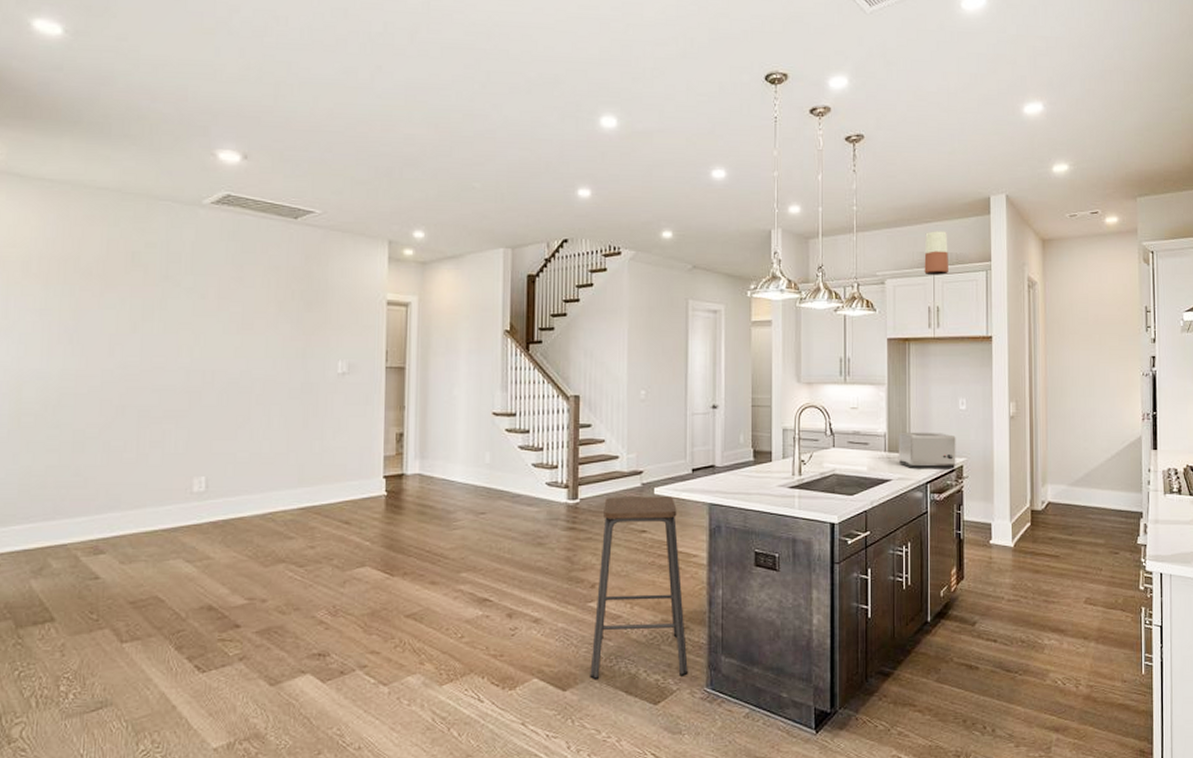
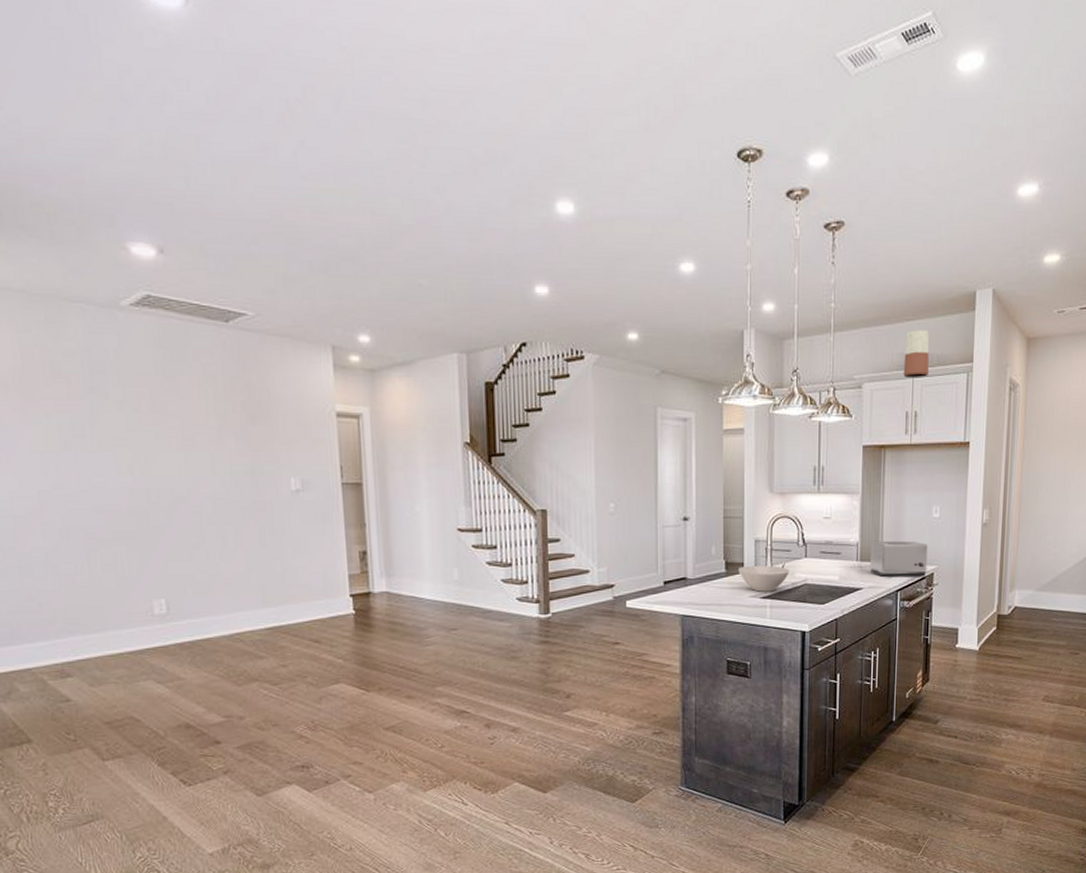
bar stool: present [590,496,688,680] -> none [569,609,663,783]
bowl: none [766,455,817,481] -> present [738,566,789,592]

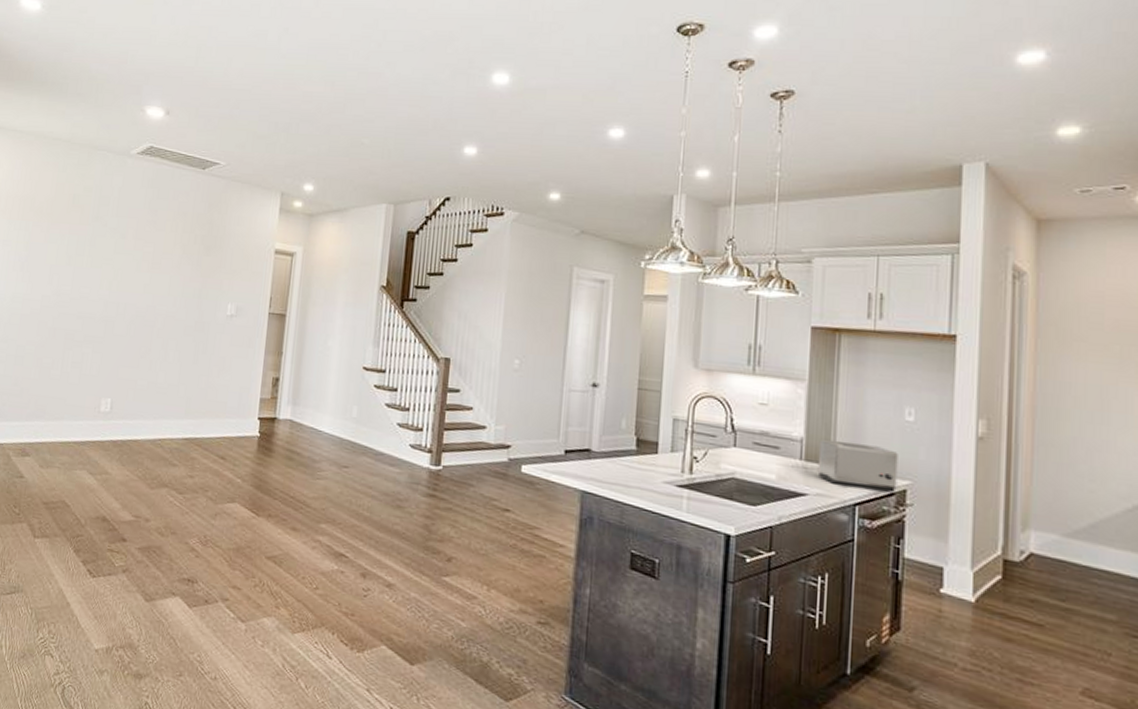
bowl: present [738,566,789,592] -> none [651,446,713,481]
vase: present [903,330,930,379] -> none [865,203,900,257]

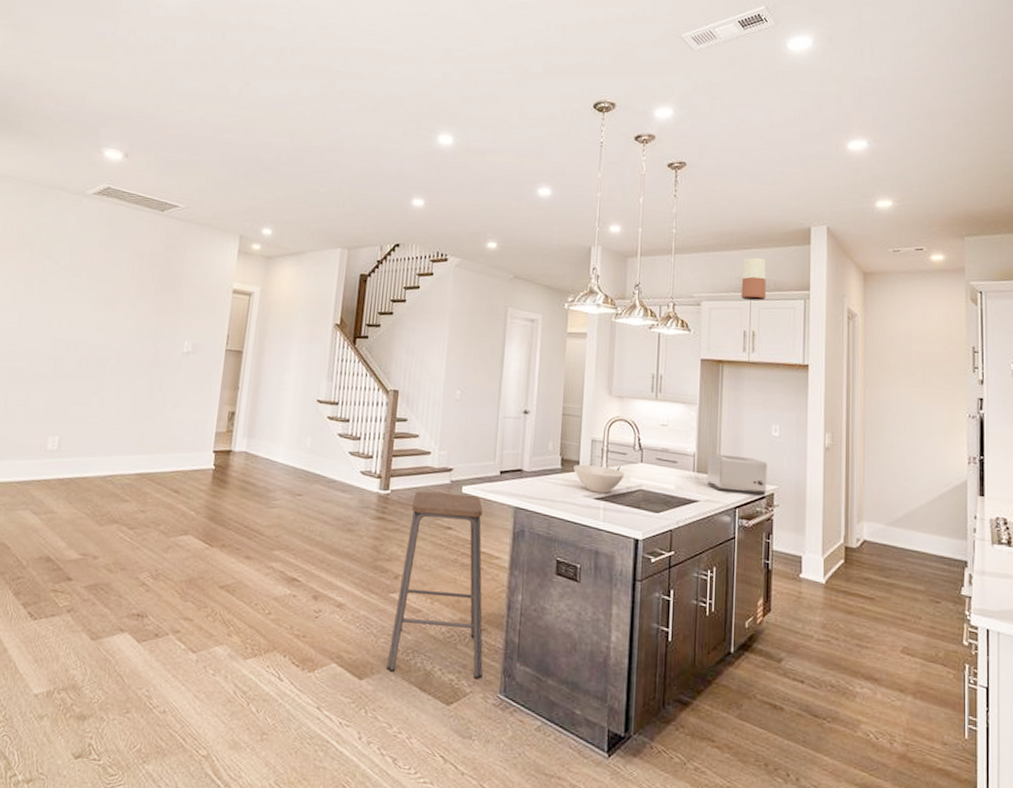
bar stool: none [439,468,546,677] -> present [386,491,483,679]
bowl: none [651,446,713,481] -> present [573,464,625,493]
vase: none [865,203,900,257] -> present [741,257,766,301]

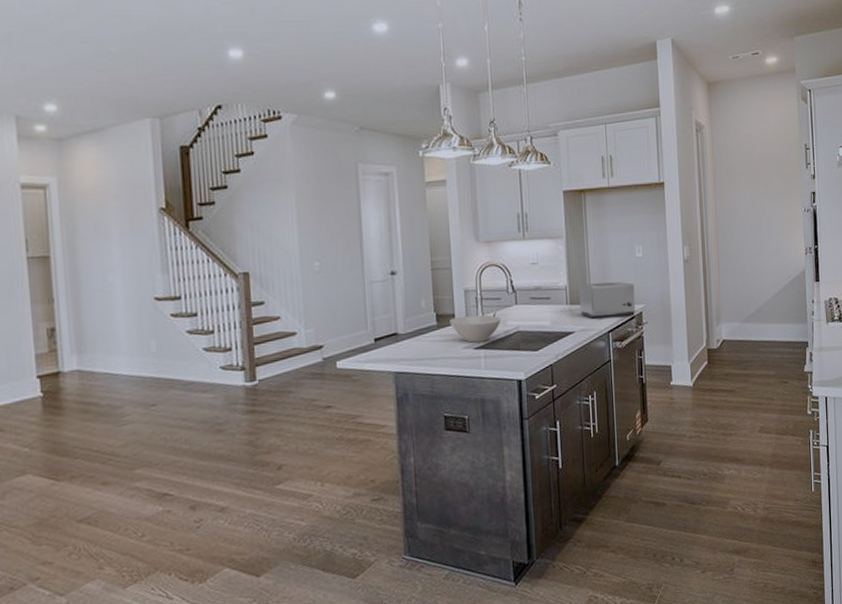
bar stool: present [386,491,483,679] -> none [283,368,385,562]
vase: present [741,257,766,301] -> none [595,78,619,125]

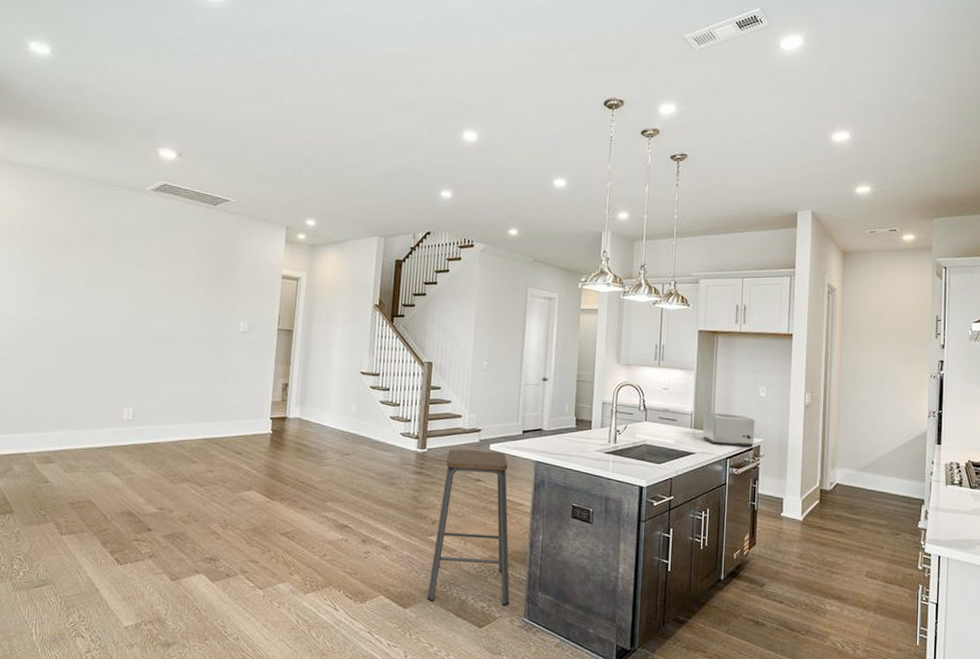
bar stool: none [283,368,385,562] -> present [427,449,510,606]
bowl: present [449,315,501,343] -> none [587,424,631,448]

